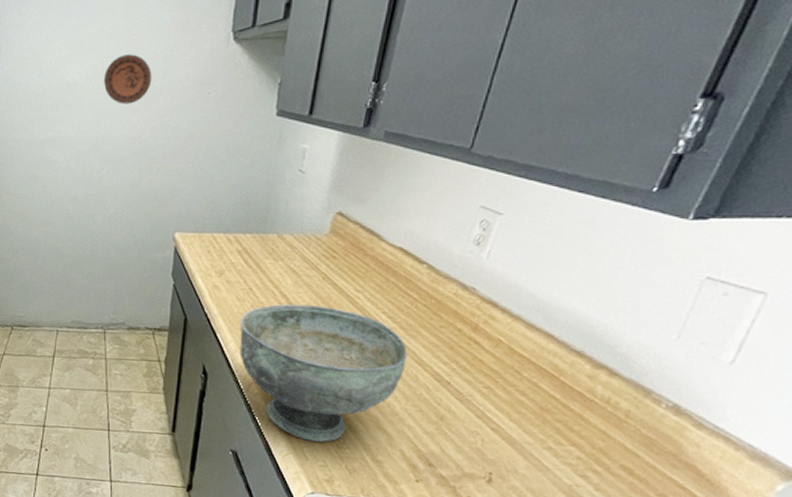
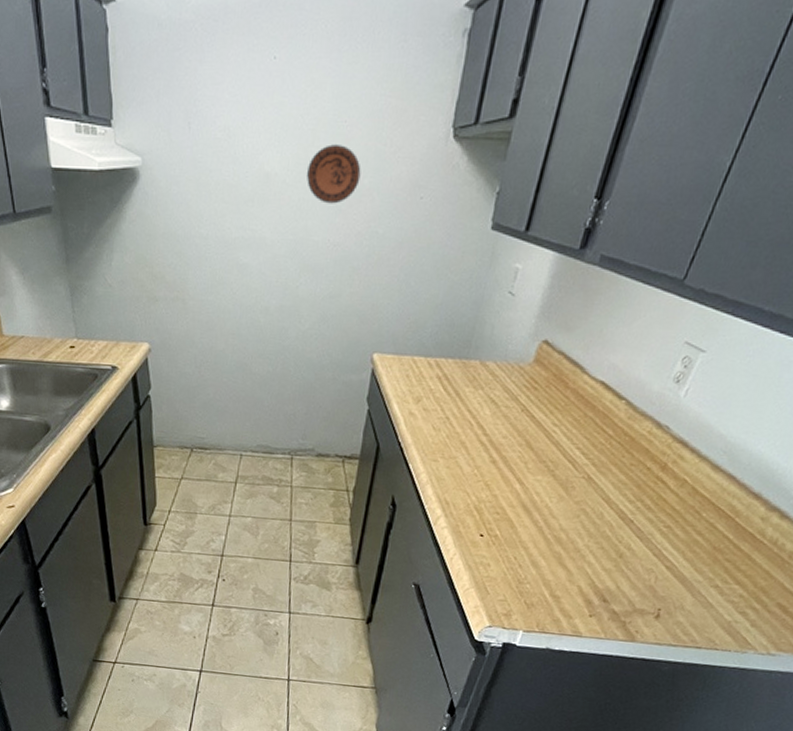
decorative bowl: present [239,304,407,442] -> none [430,435,597,577]

